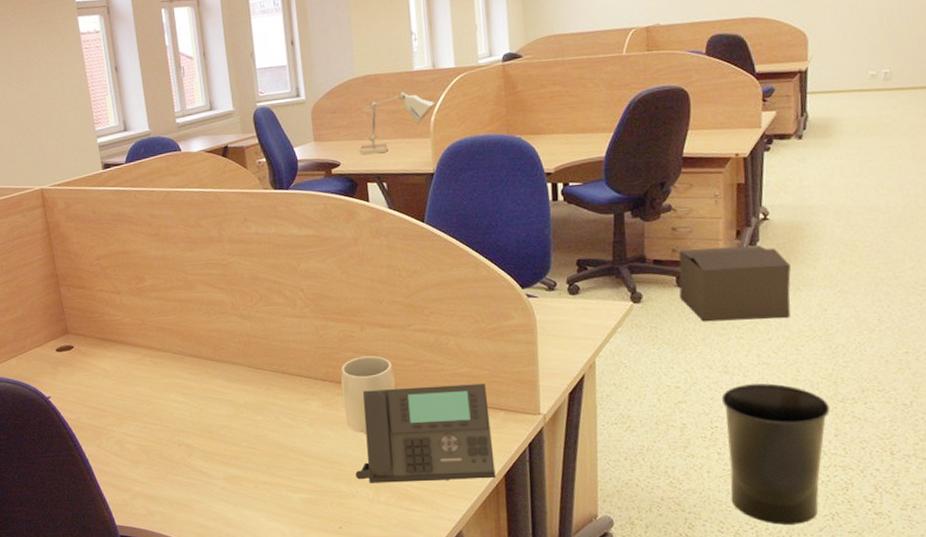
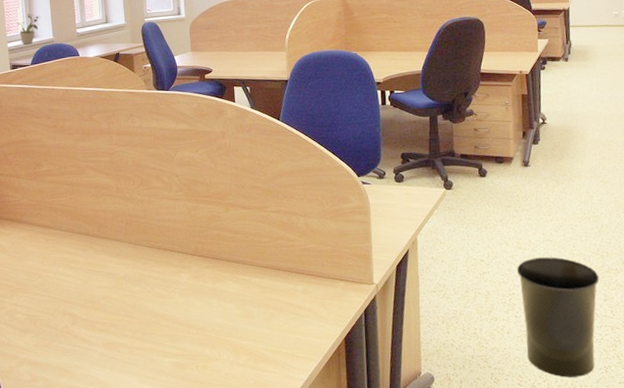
potted plant: none [106,102,133,139] -> present [17,13,40,44]
mug: present [340,356,397,434] -> none [207,233,255,302]
phone: present [355,383,496,483] -> none [219,257,337,347]
desk lamp: present [359,91,436,155] -> none [228,13,290,64]
cardboard box: present [678,245,791,322] -> none [479,143,566,206]

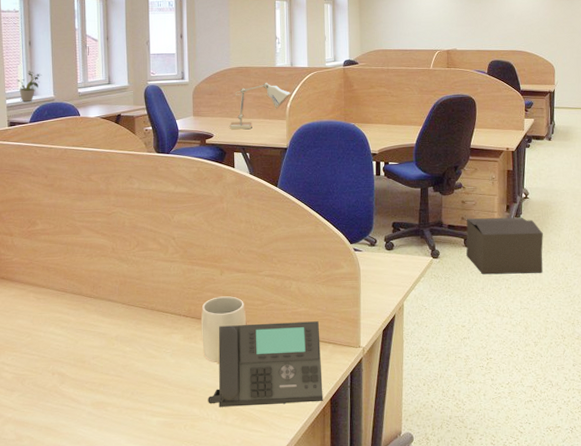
mug: none [207,233,255,302] -> present [200,296,247,363]
phone: none [219,257,337,347] -> present [208,321,323,407]
desk lamp: none [228,13,290,64] -> present [229,82,291,130]
cardboard box: none [479,143,566,206] -> present [466,217,543,275]
waste bin: present [516,257,600,377] -> none [494,324,570,437]

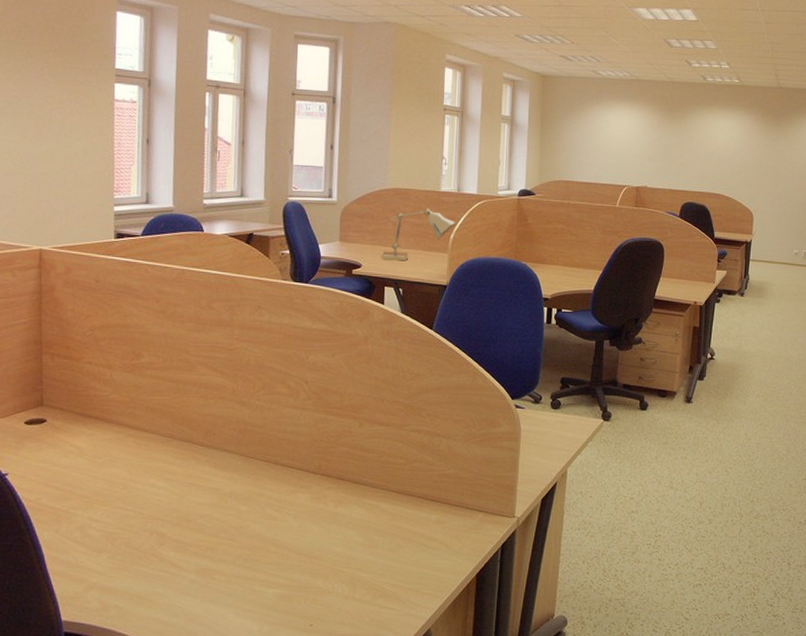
potted plant: present [17,71,41,102] -> none [129,174,160,210]
mug: present [200,296,247,363] -> none [331,452,387,529]
phone: present [208,321,323,407] -> none [334,485,470,580]
cardboard box: present [466,217,543,275] -> none [641,378,727,443]

